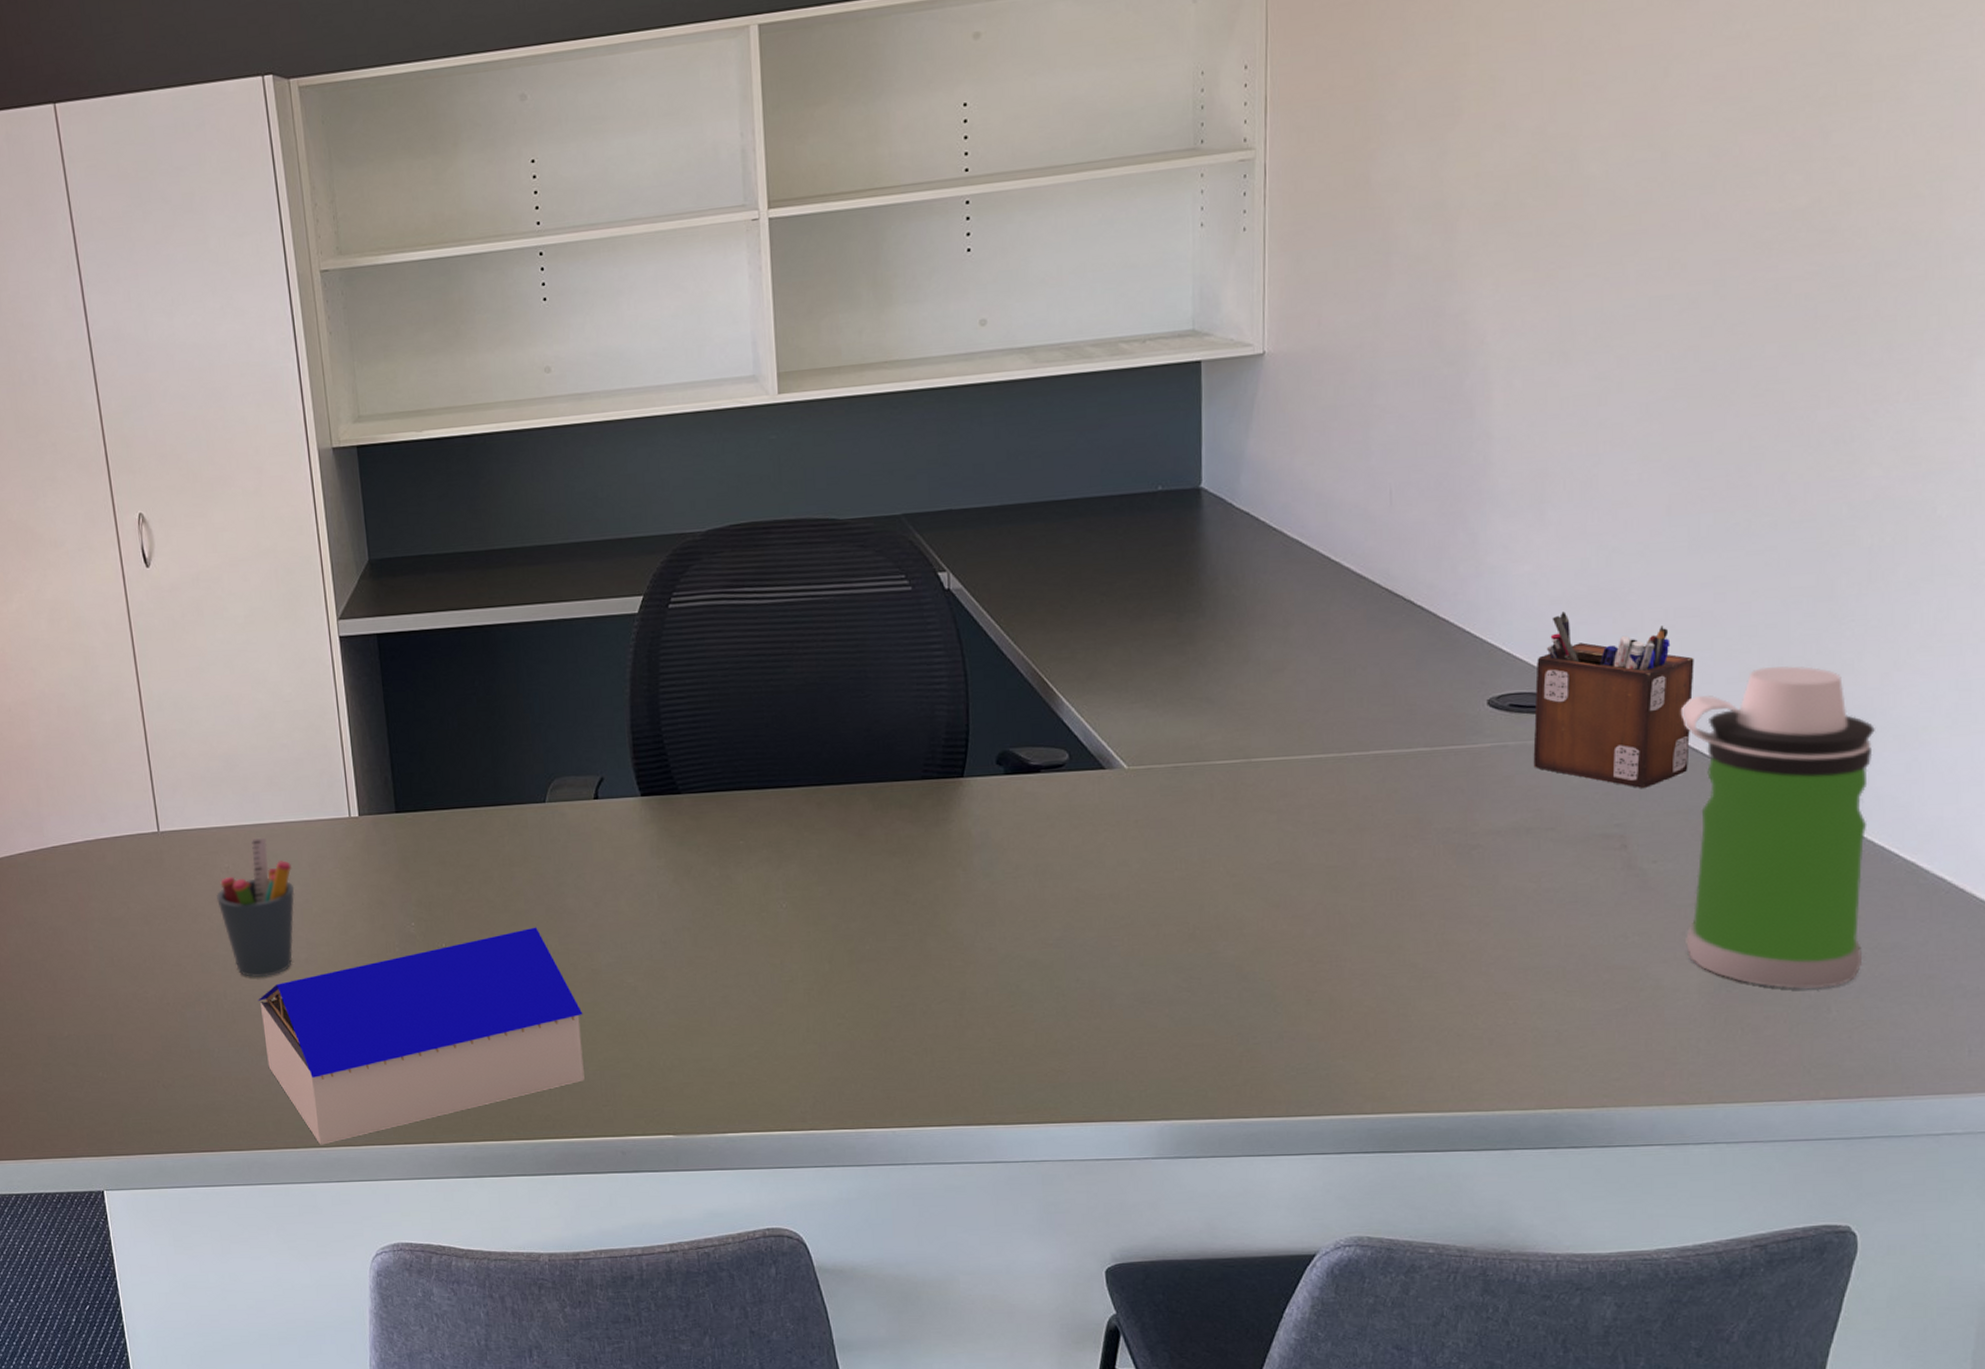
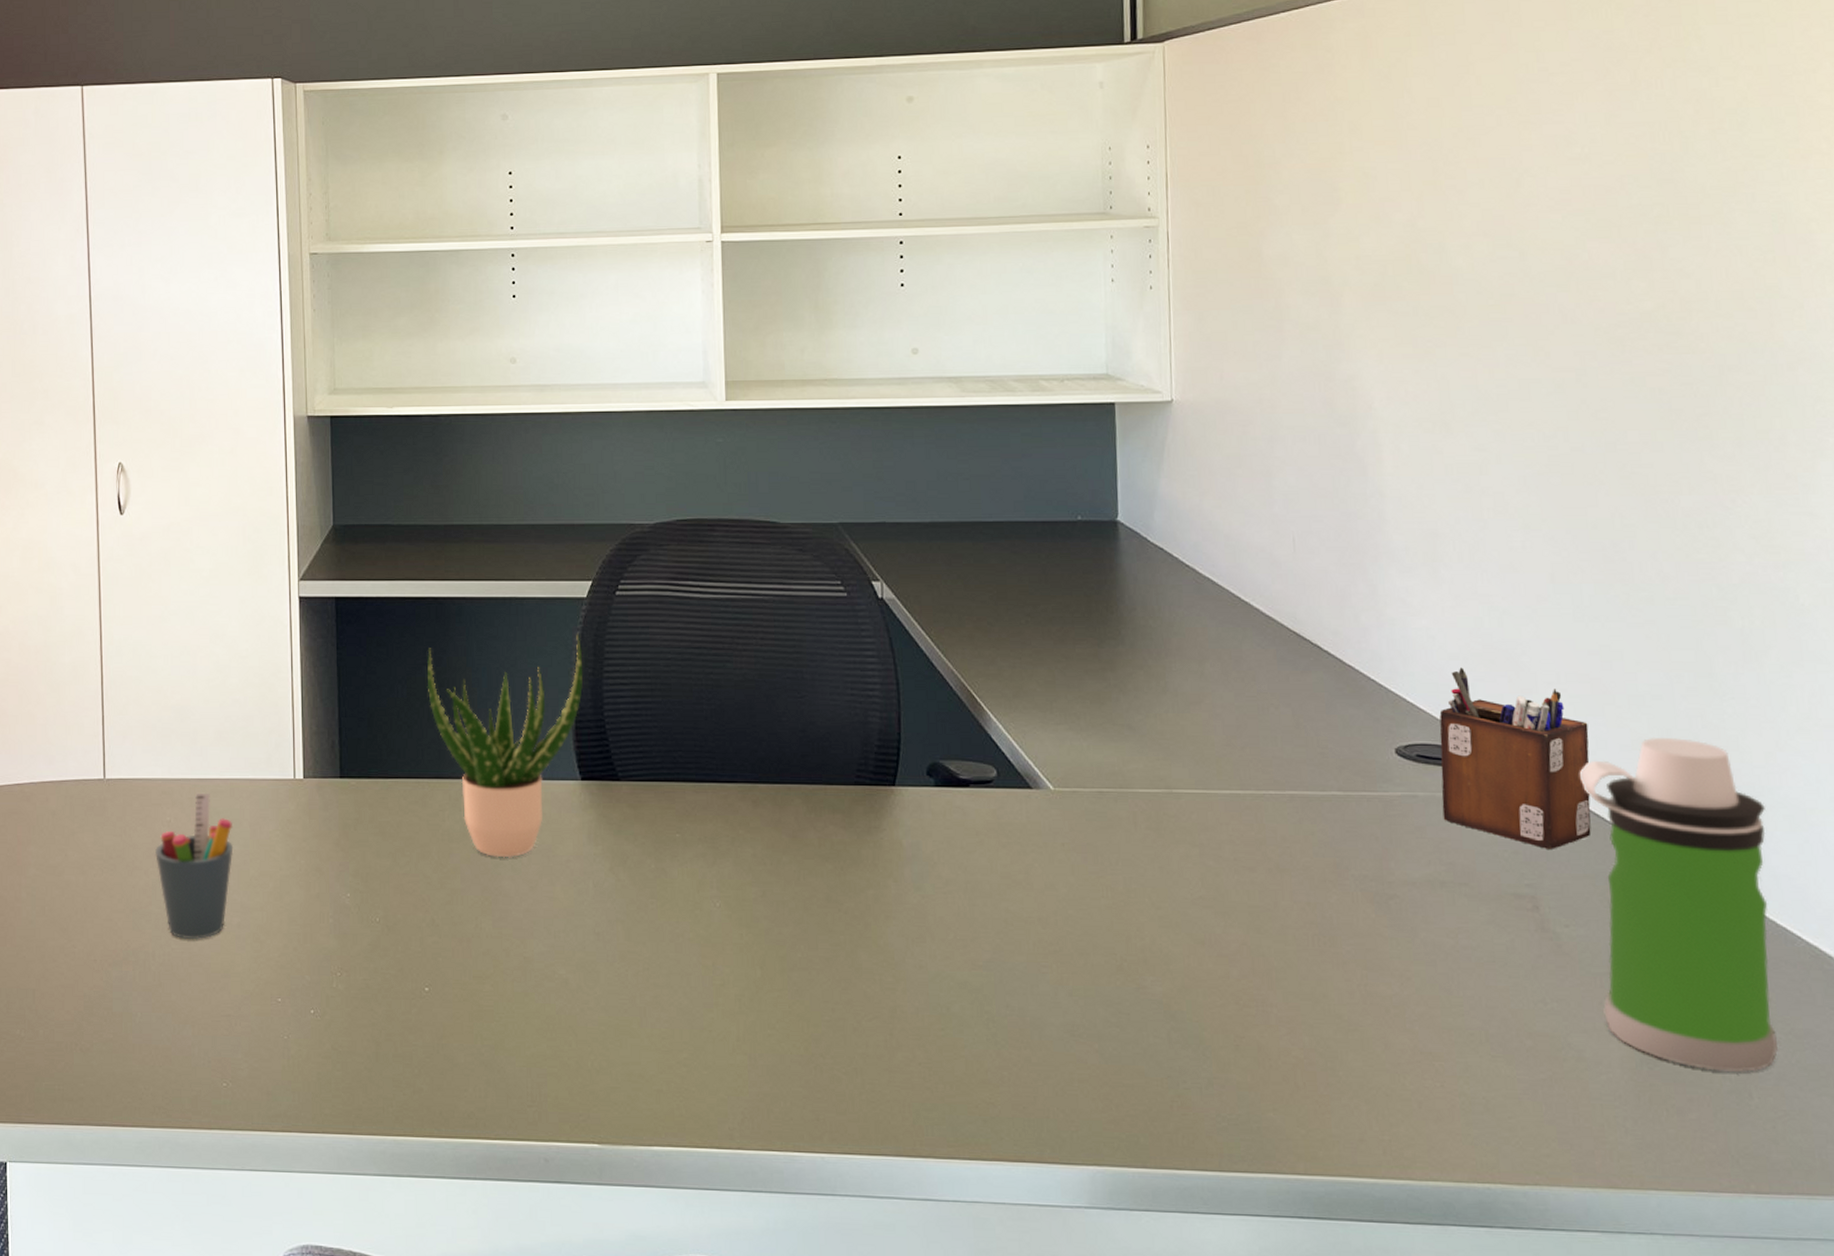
architectural model: present [258,927,585,1145] -> none [186,907,513,1128]
potted plant: none [476,651,639,878] -> present [427,634,584,858]

